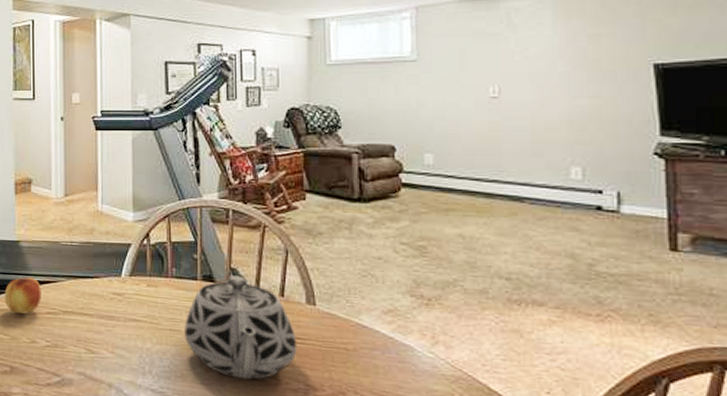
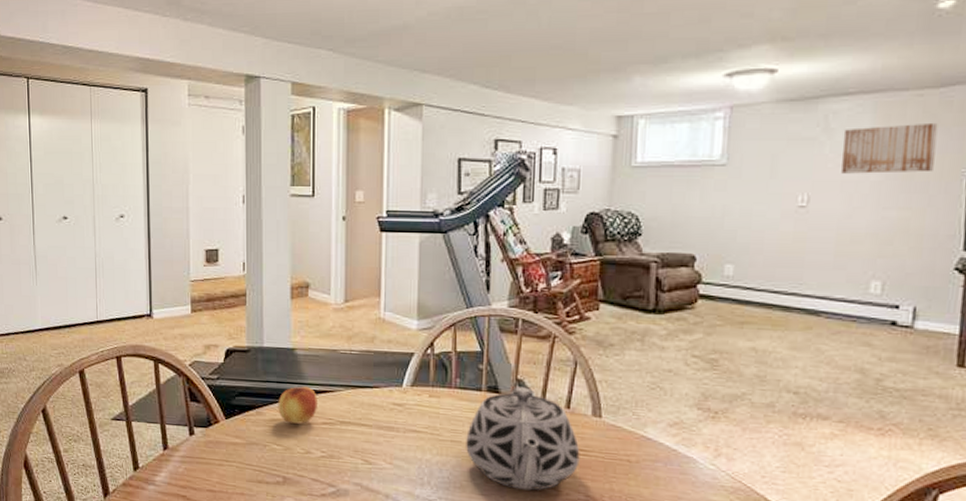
wall art: none [527,15,619,65] -> present [841,122,938,174]

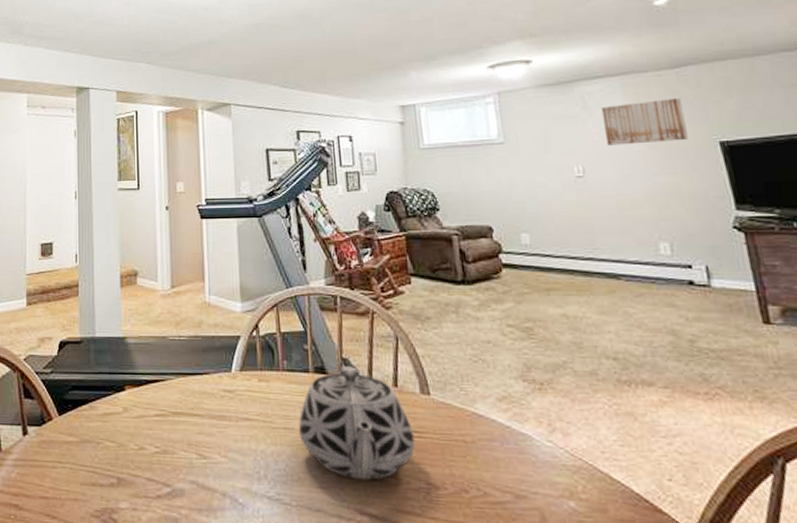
fruit: present [278,386,317,424] -> none [110,376,149,417]

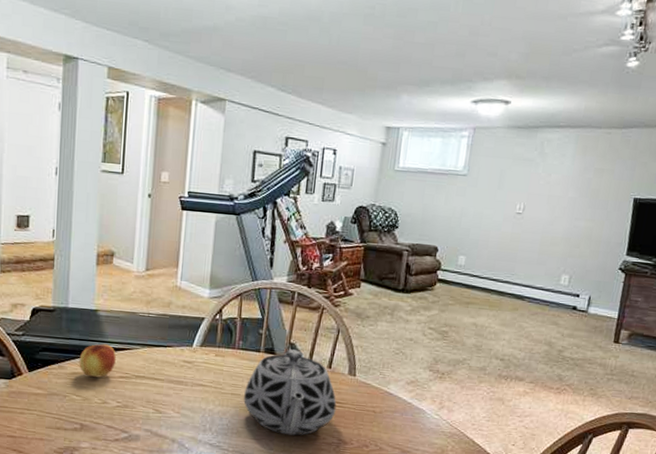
fruit: none [110,376,149,417] -> present [79,344,116,378]
wall art: present [600,97,688,146] -> none [549,154,619,194]

